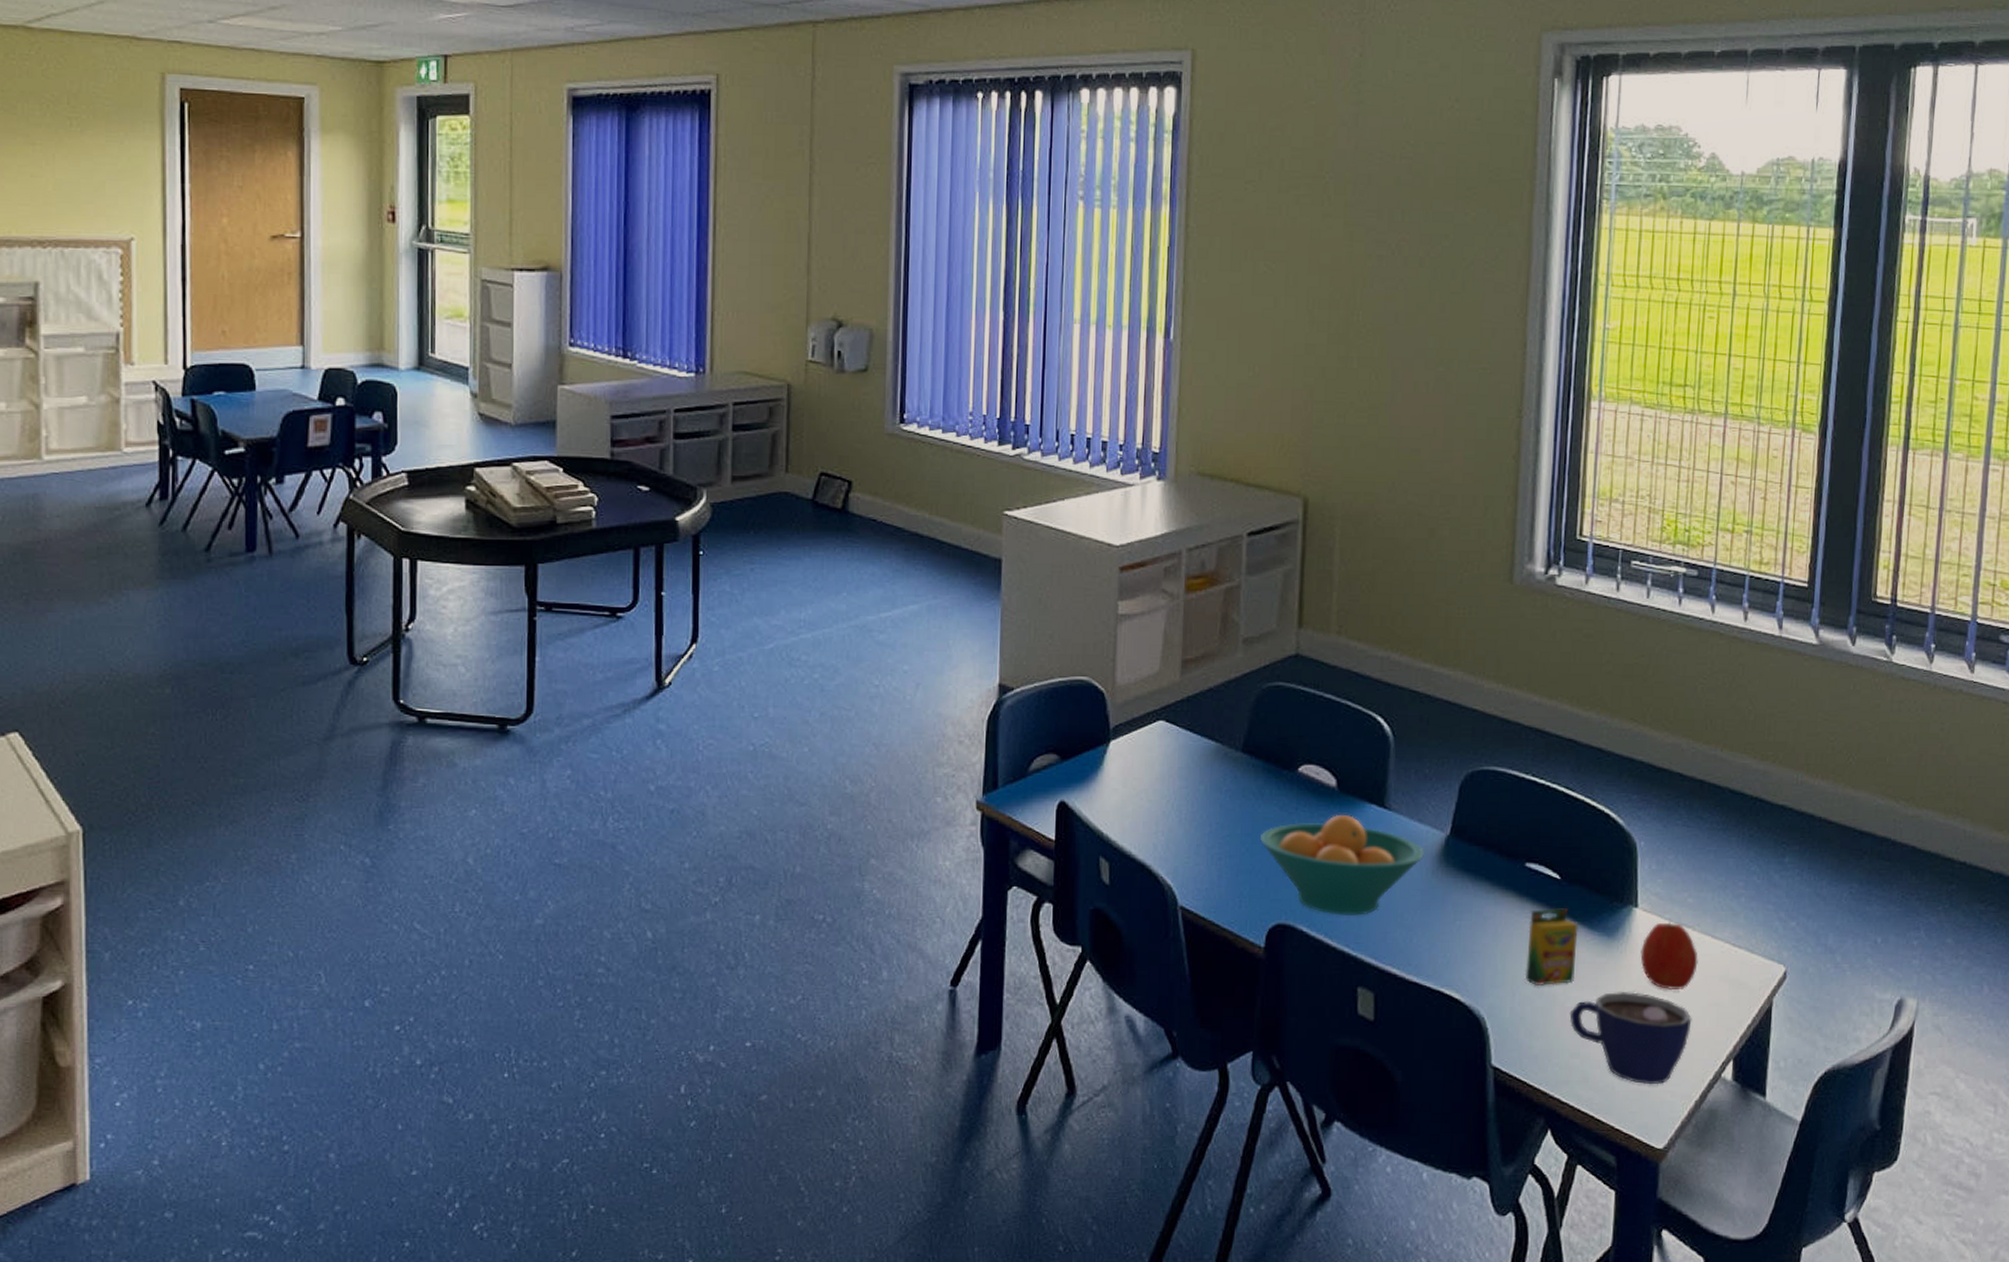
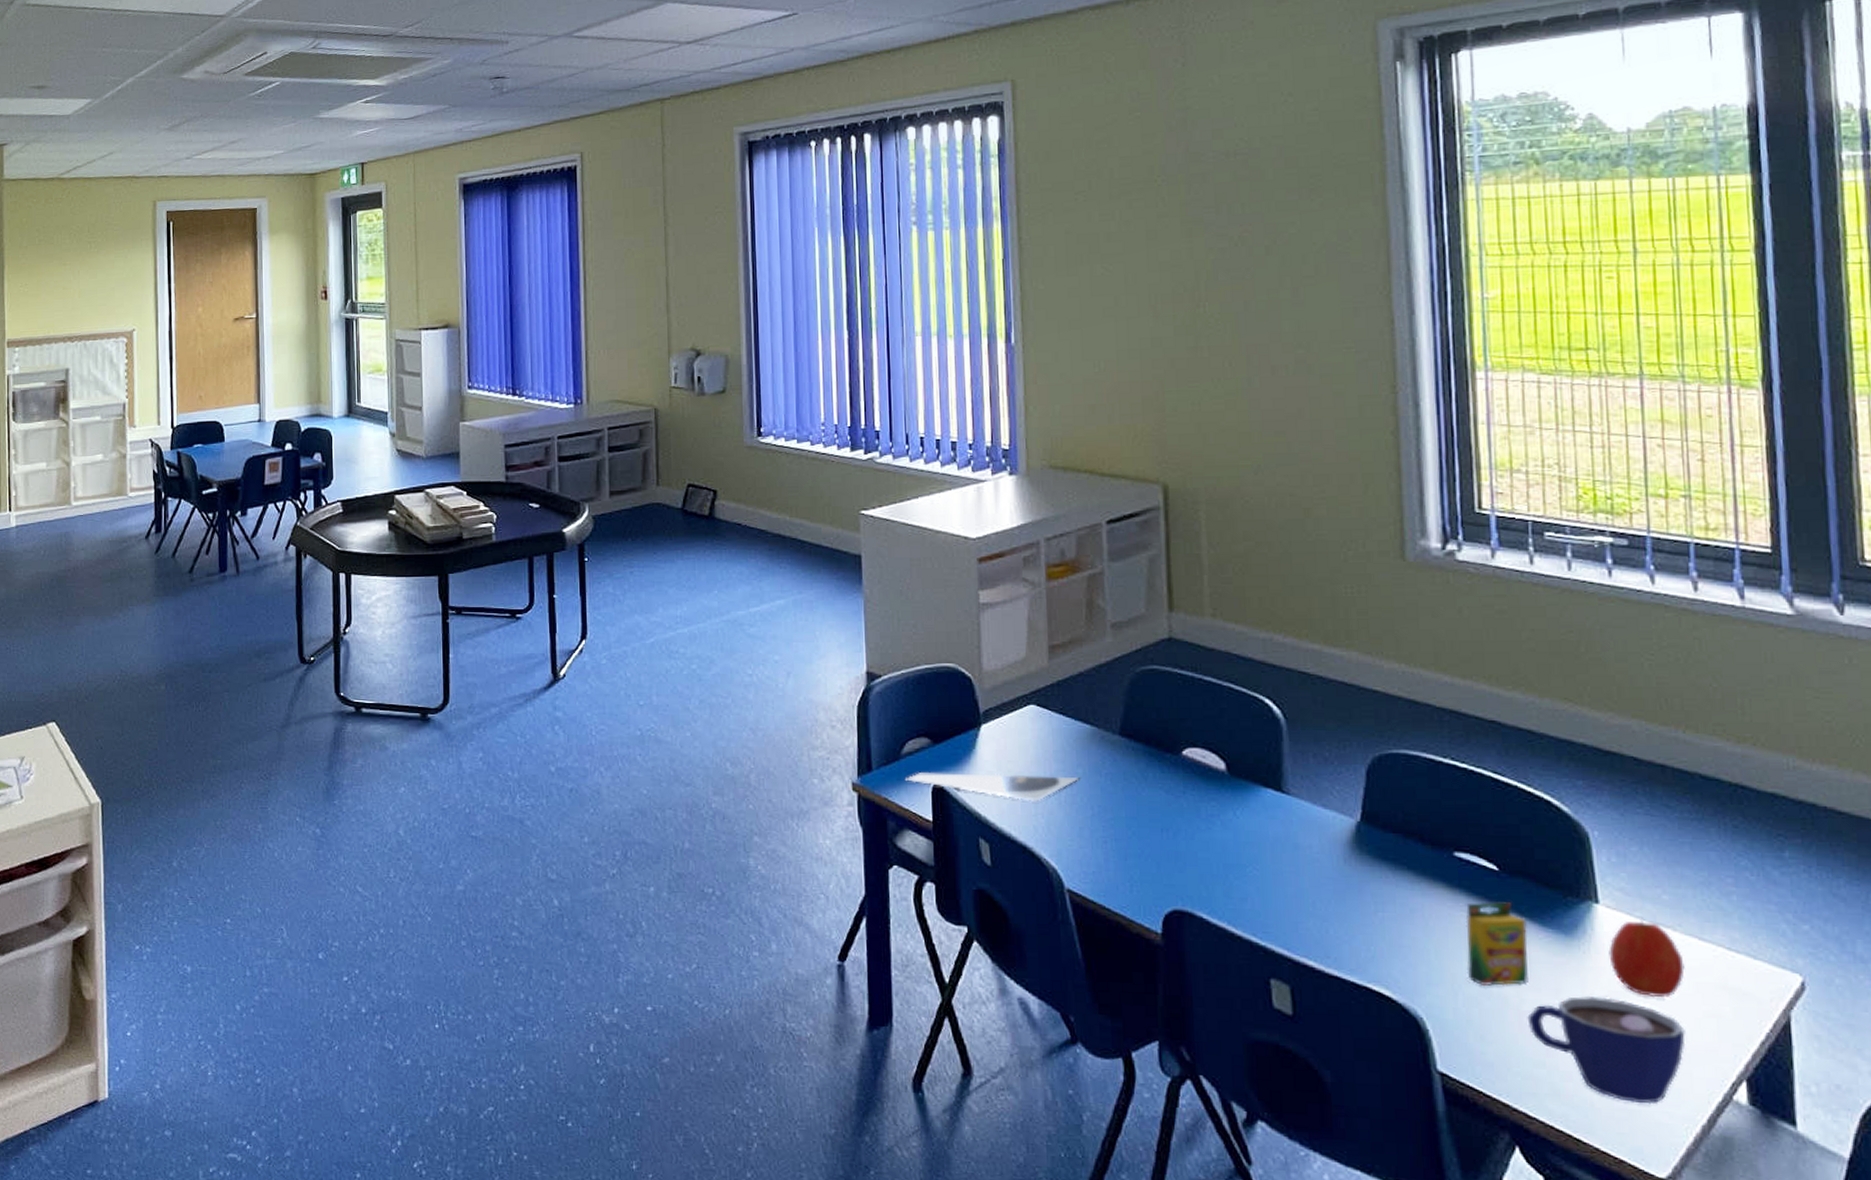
plate: none [1031,790,1201,819] -> present [906,773,1080,801]
fruit bowl: present [1260,815,1424,916] -> none [1147,799,1332,904]

